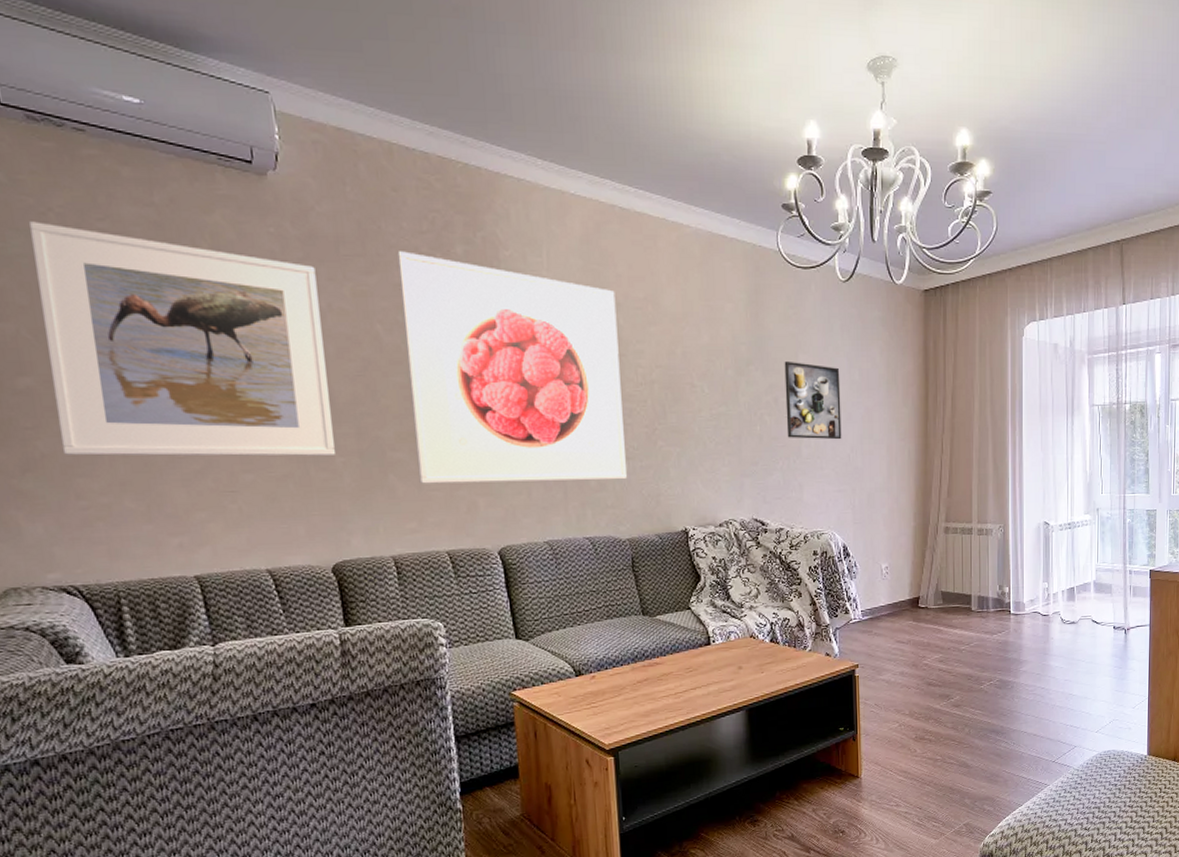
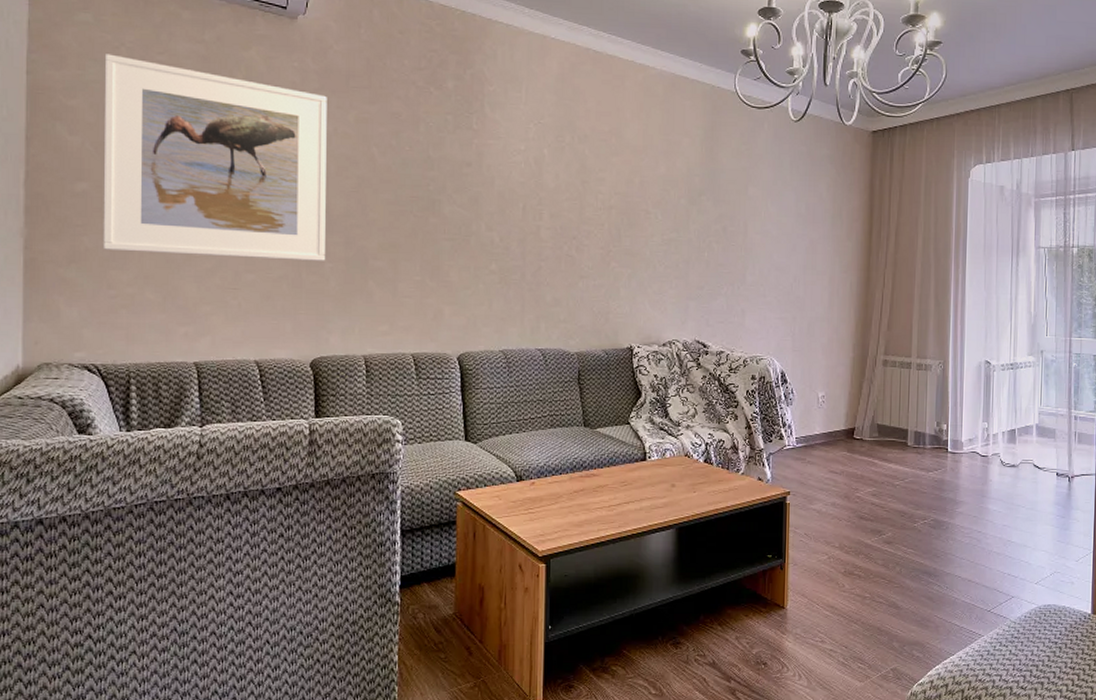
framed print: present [397,251,628,484] -> none [394,85,583,297]
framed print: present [784,360,842,440] -> none [733,192,787,269]

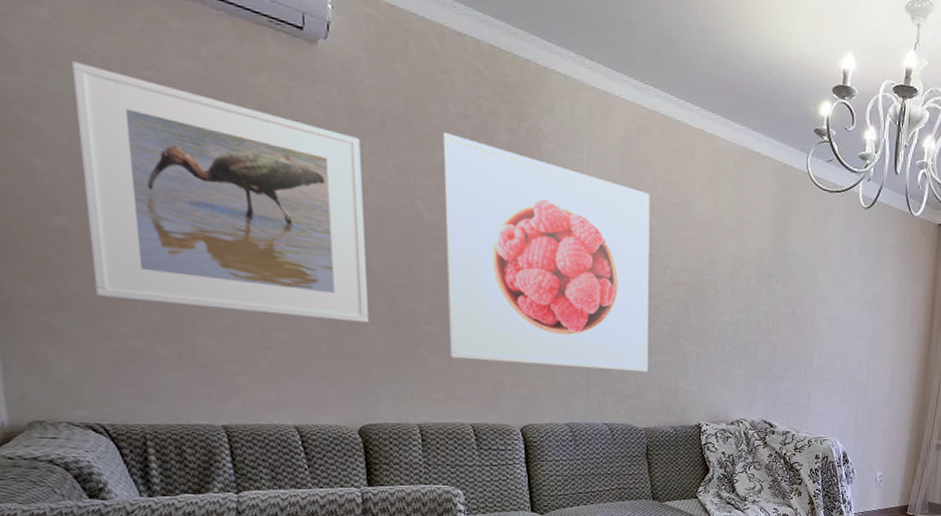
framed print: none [394,85,583,297] -> present [442,132,650,373]

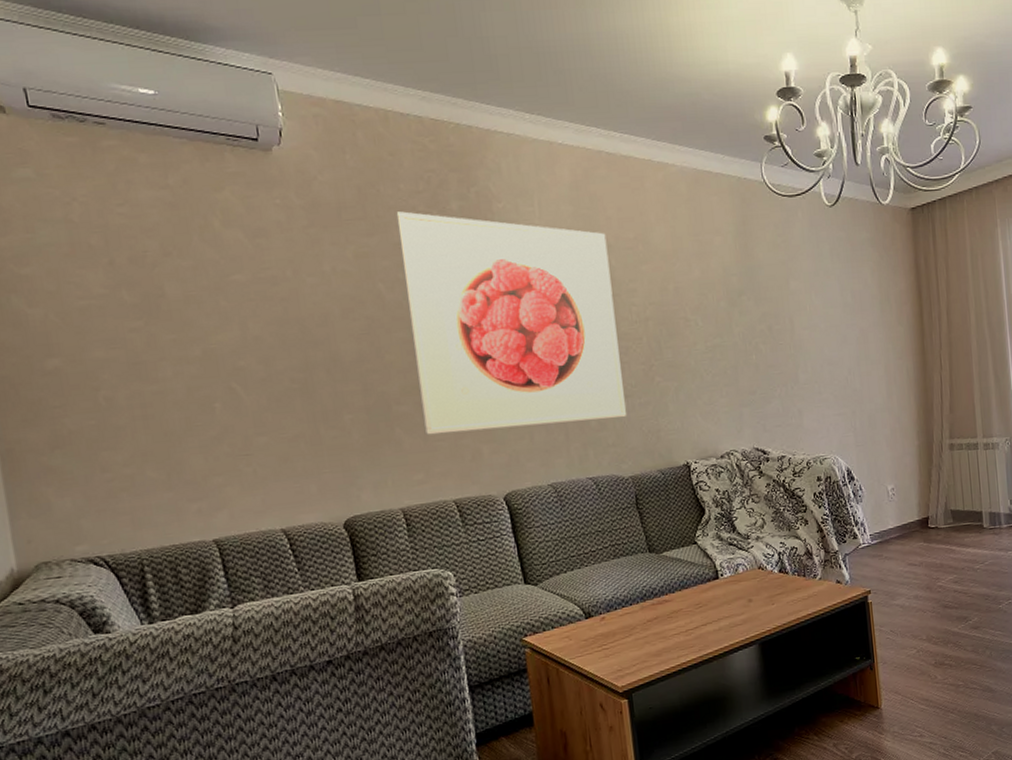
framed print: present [71,61,368,323] -> none [55,211,343,430]

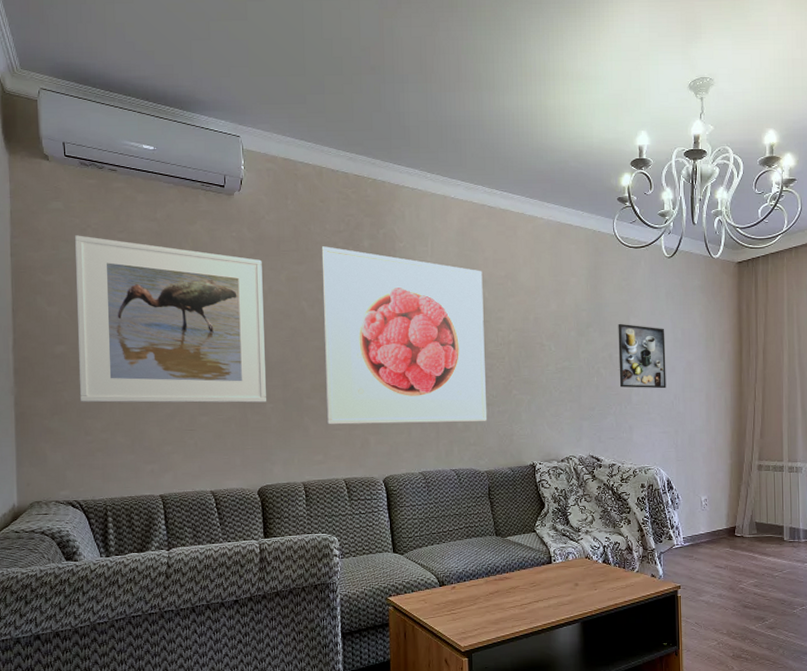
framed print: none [55,211,343,430] -> present [74,235,266,403]
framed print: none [776,288,838,365] -> present [618,323,666,389]

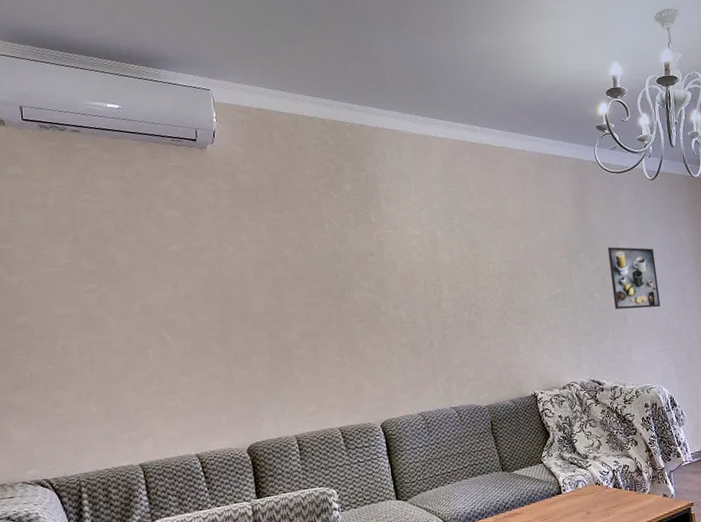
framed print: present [74,235,266,403] -> none [35,199,252,373]
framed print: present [321,246,488,425] -> none [301,192,485,374]

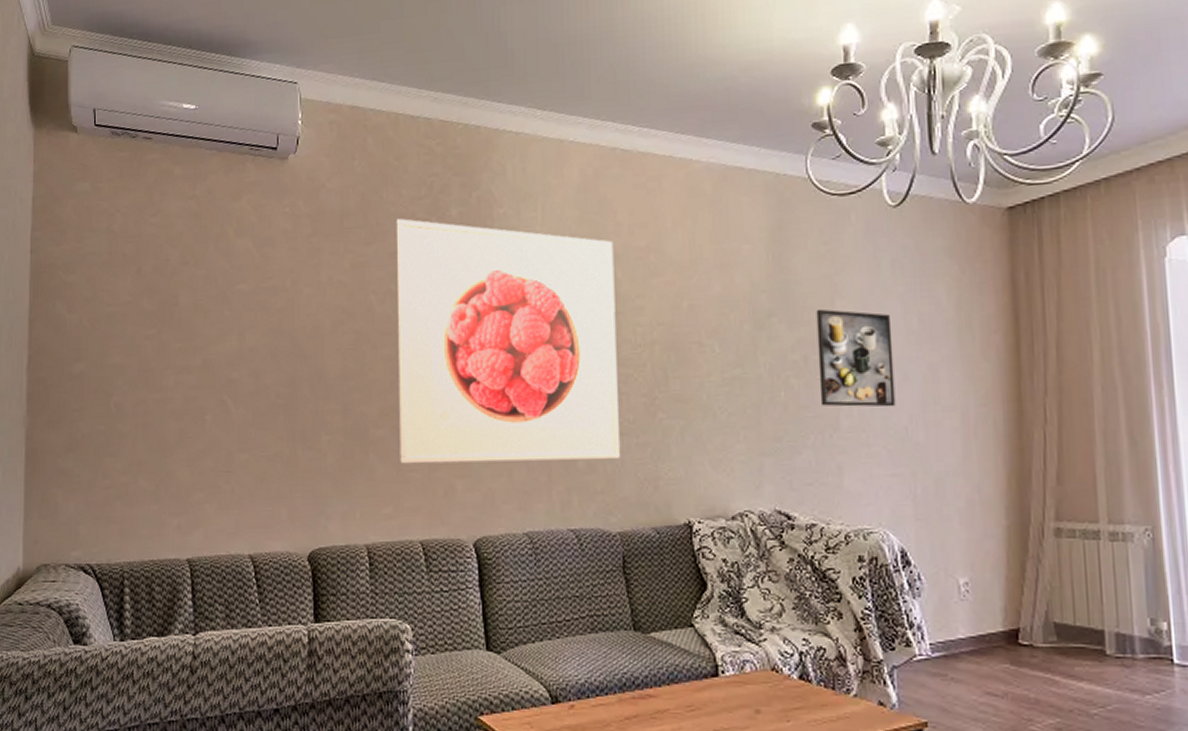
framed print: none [301,192,485,374] -> present [396,218,621,464]

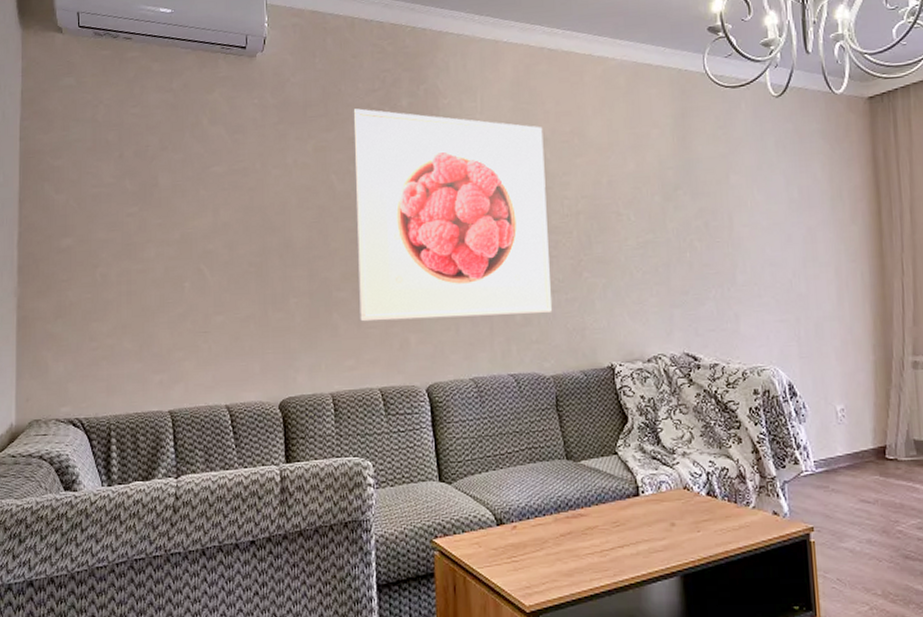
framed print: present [816,308,896,407] -> none [714,182,782,265]

